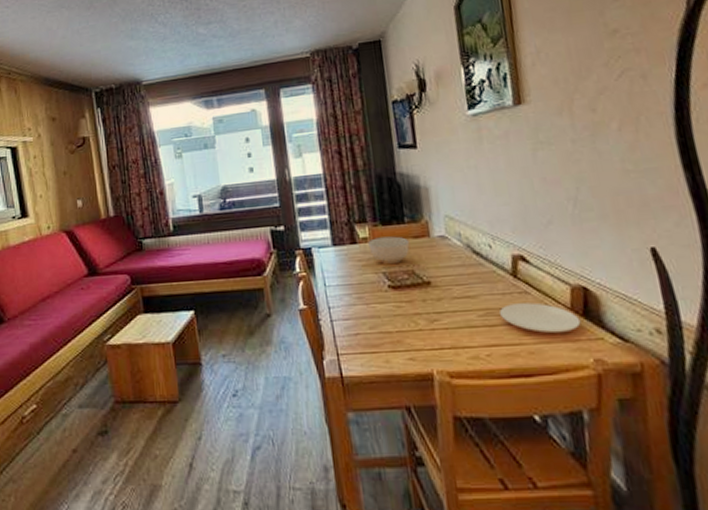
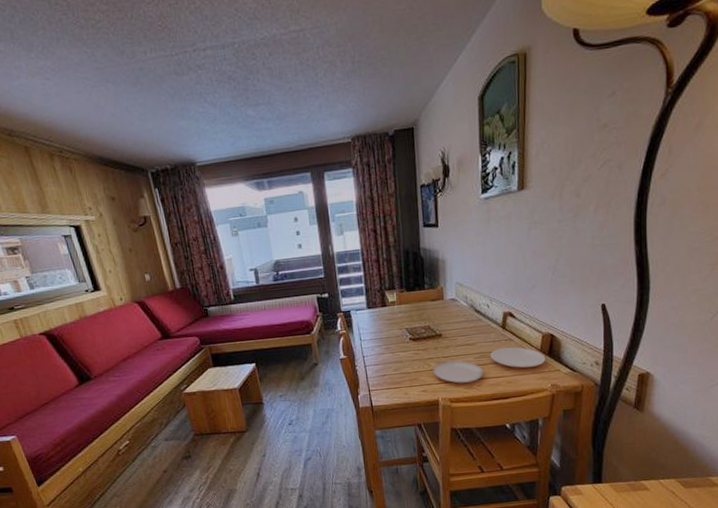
bowl: present [368,236,410,265] -> none [395,300,428,323]
plate: none [422,318,494,351] -> present [433,360,484,384]

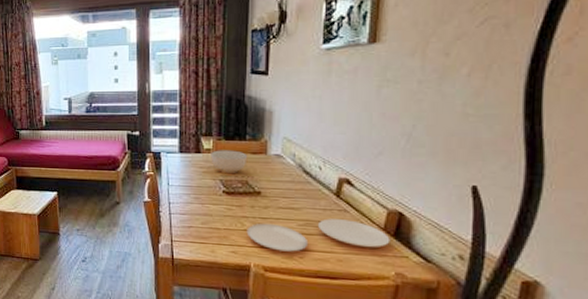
bowl: none [395,300,428,323] -> present [211,150,248,174]

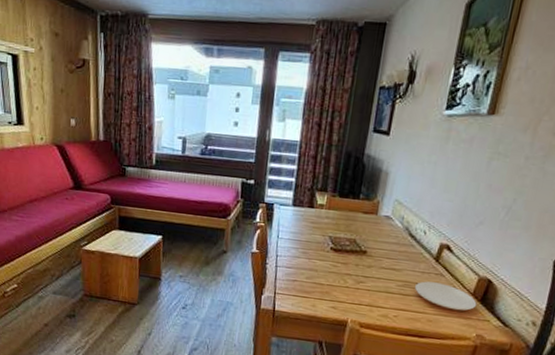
bowl: present [211,150,248,174] -> none [322,206,359,232]
plate: present [246,223,309,252] -> none [348,281,404,311]

